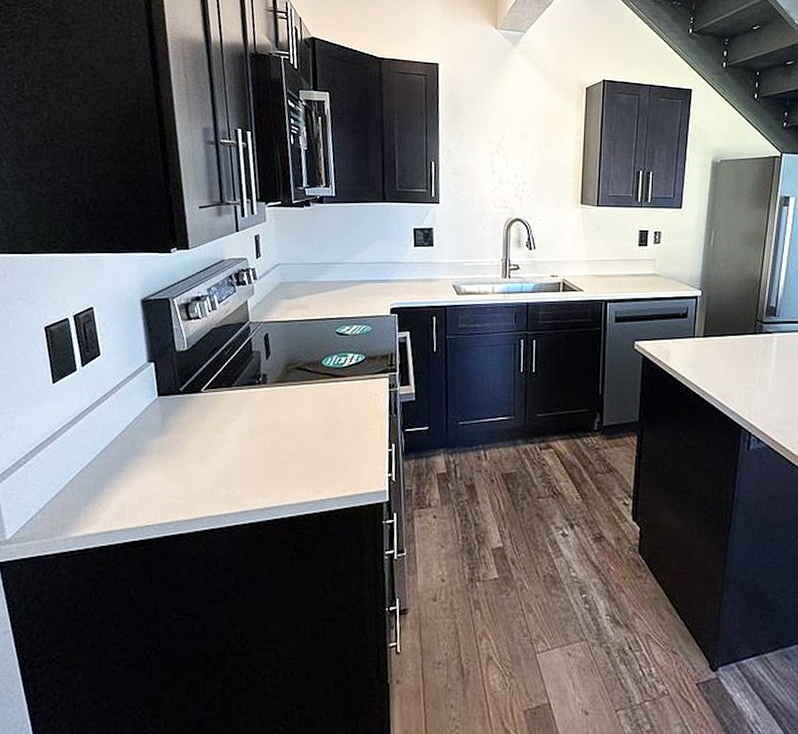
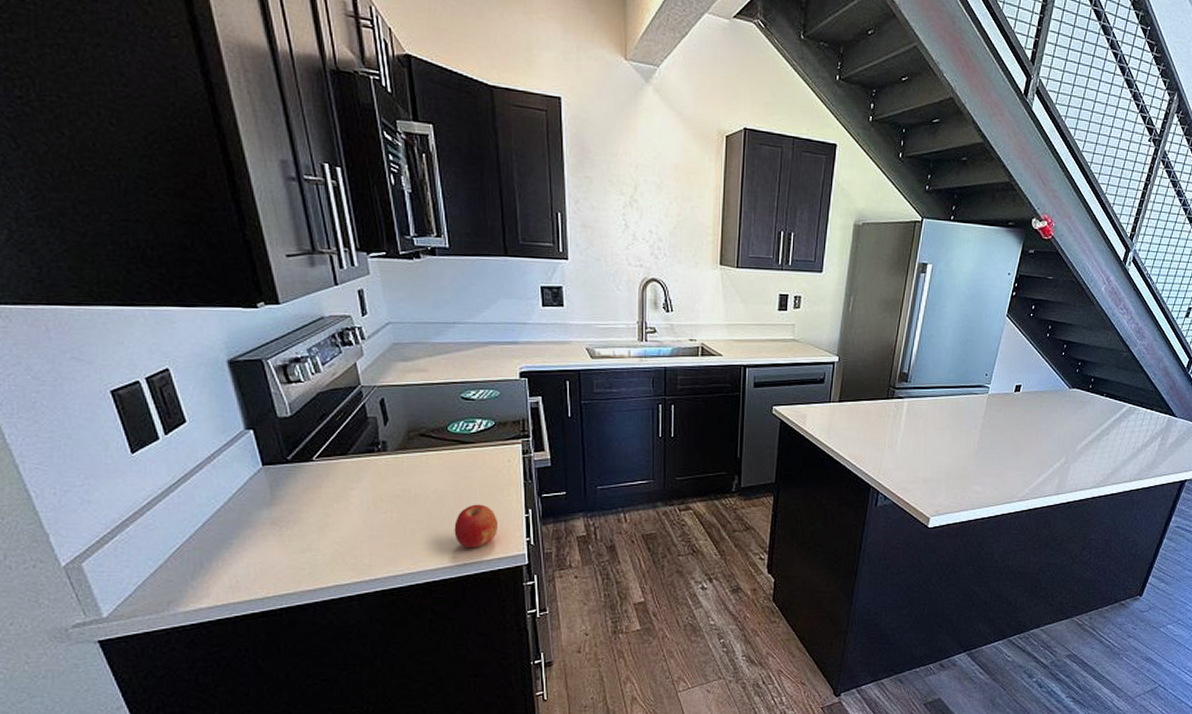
fruit: none [320,437,362,483] -> present [454,504,497,549]

